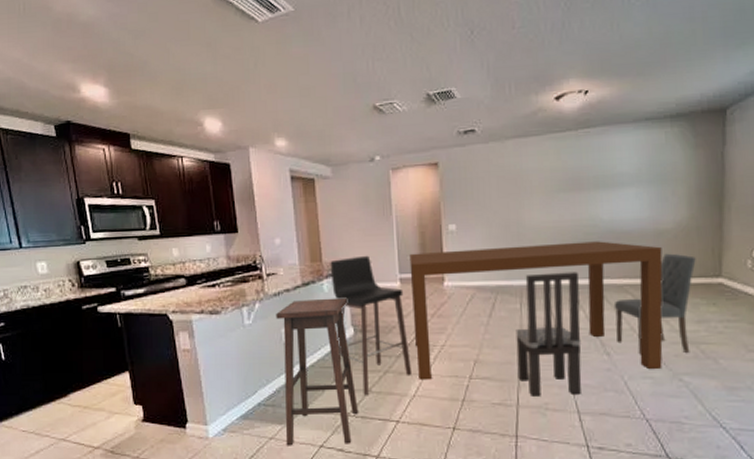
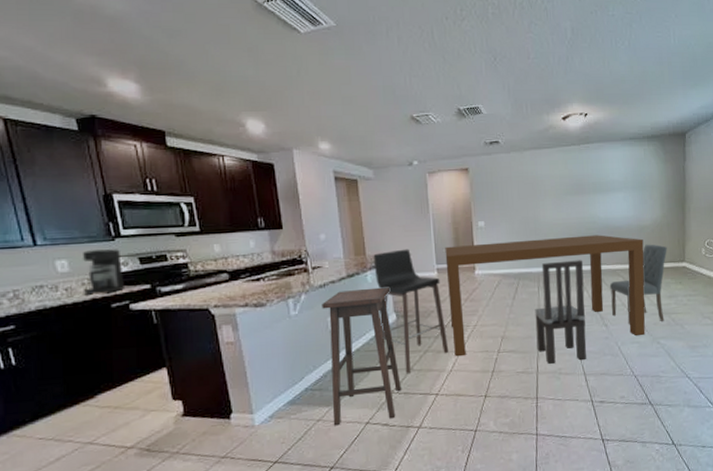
coffee maker: none [58,252,93,296] -> present [82,249,124,295]

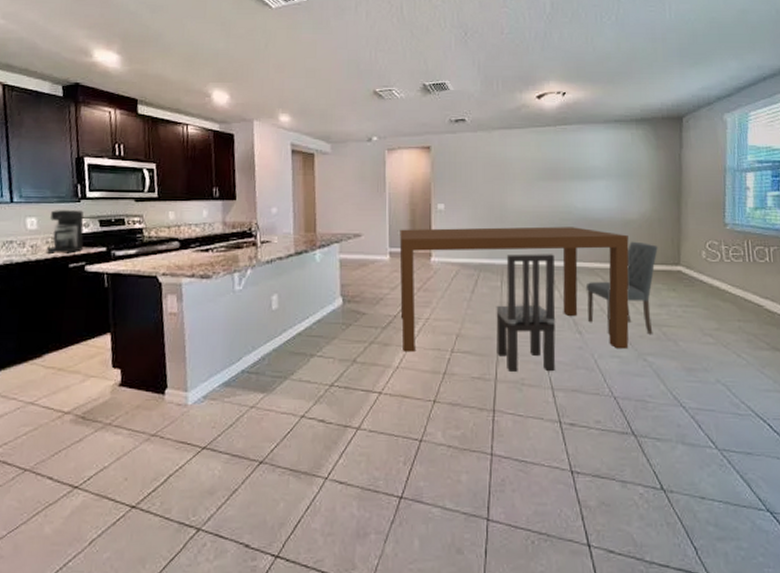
bar stool: present [322,287,401,426] -> none [266,268,342,416]
bar stool: present [373,249,448,374] -> none [320,228,396,366]

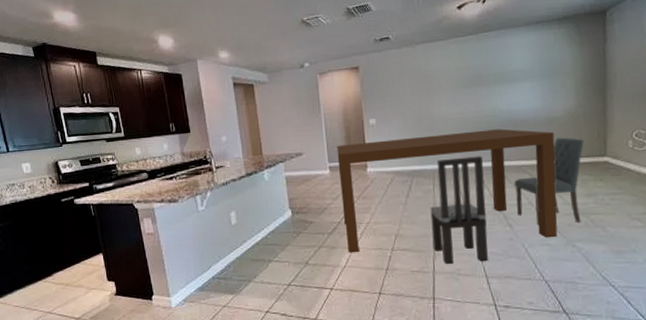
coffee maker: present [47,210,84,254] -> none [40,153,70,192]

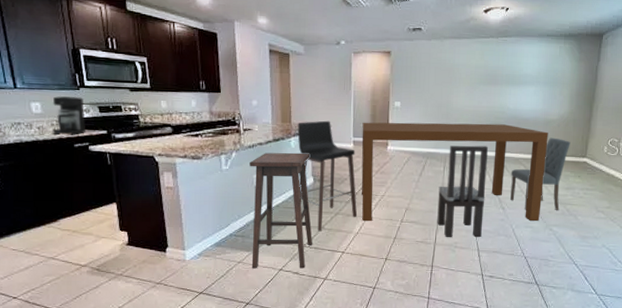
coffee maker: none [40,153,70,192] -> present [52,96,85,135]
bar stool: none [225,184,297,313] -> present [250,152,312,269]
bar stool: none [269,148,342,268] -> present [295,120,357,232]

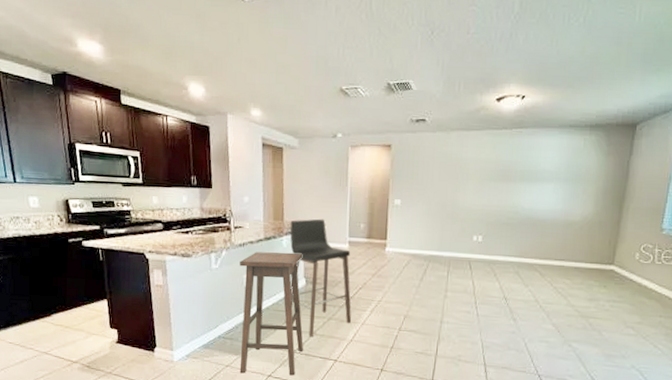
coffee maker: present [52,96,85,135] -> none [49,191,79,230]
dining table: present [361,122,548,222] -> none [356,221,569,335]
dining chair: present [437,145,489,237] -> none [439,248,499,350]
dining chair: present [510,137,571,210] -> none [523,241,595,324]

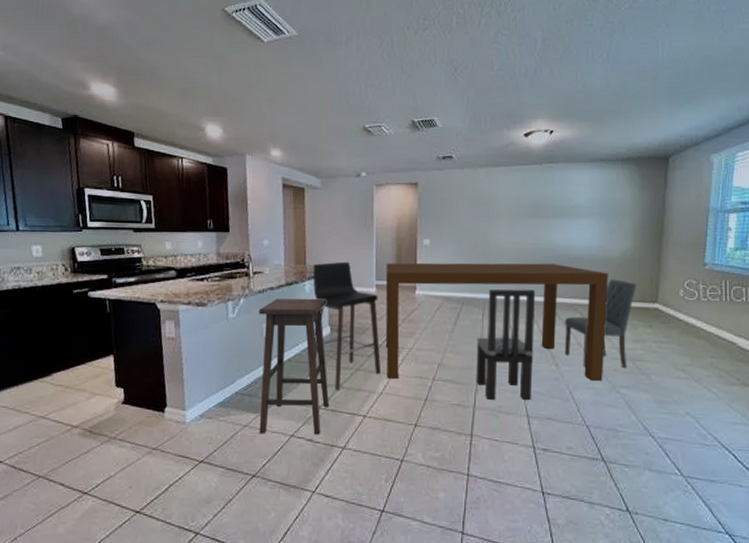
dining table: none [356,221,569,335] -> present [385,262,608,381]
dining chair: none [439,248,499,350] -> present [476,289,536,400]
dining chair: none [523,241,595,324] -> present [564,279,637,368]

